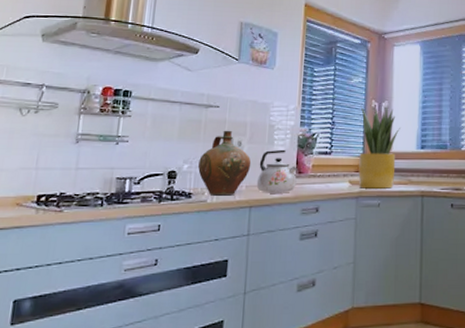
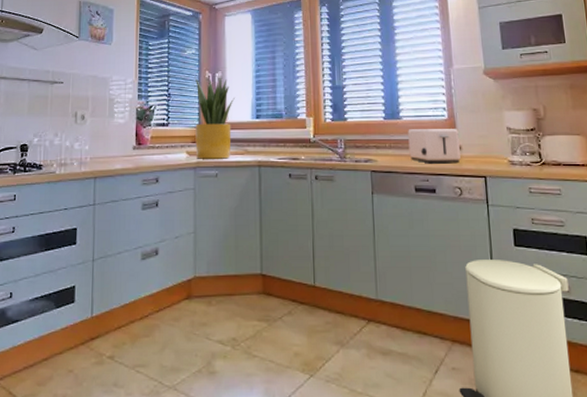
ceramic jug: present [198,130,252,196] -> none [47,104,94,167]
kettle: present [256,149,297,193] -> none [99,122,137,165]

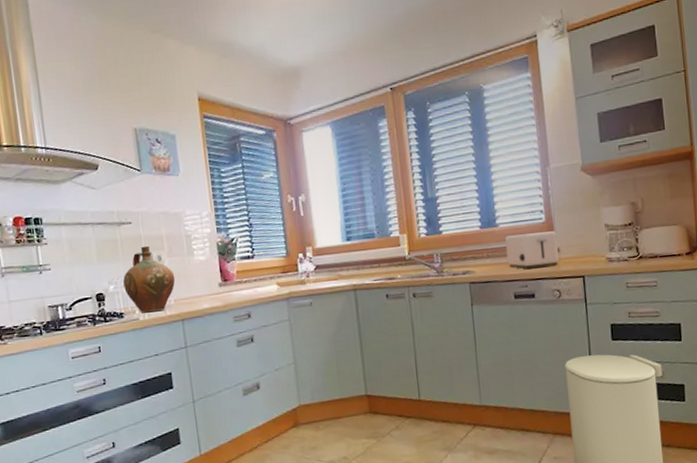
ceramic jug: none [47,104,94,167] -> present [123,245,176,313]
planter: present [194,76,235,159] -> none [276,199,324,289]

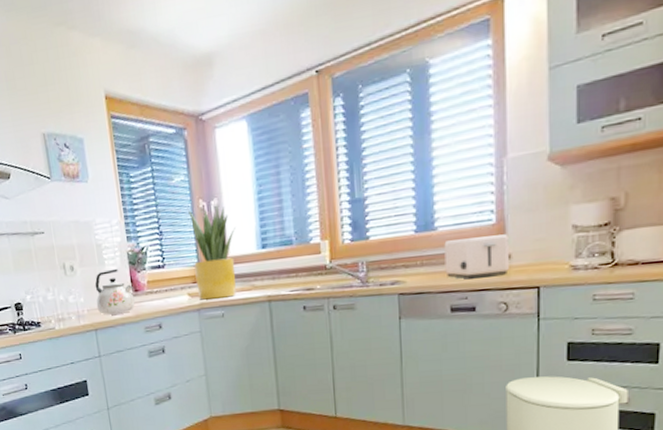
ceramic jug: present [123,245,176,313] -> none [38,255,88,323]
kettle: none [183,258,224,305] -> present [95,268,135,315]
planter: none [276,199,324,289] -> present [187,203,236,300]

